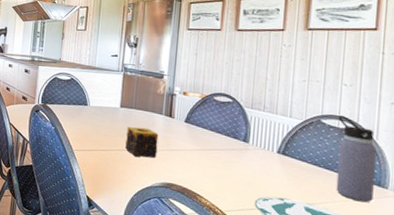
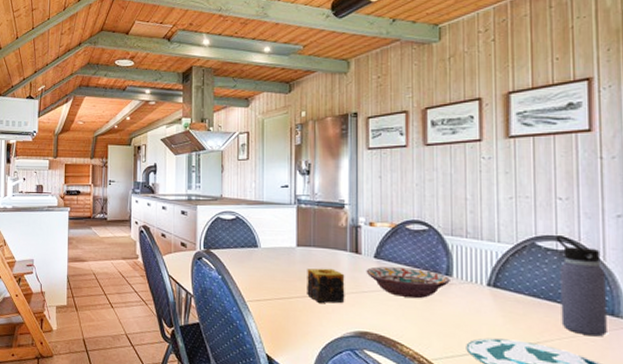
decorative bowl: none [176,129,247,160] -> present [366,266,450,299]

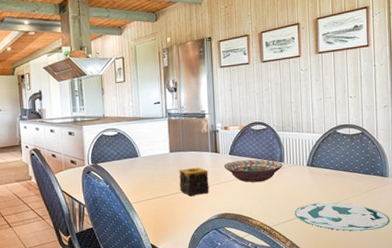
water bottle: present [556,234,607,337] -> none [348,123,379,192]

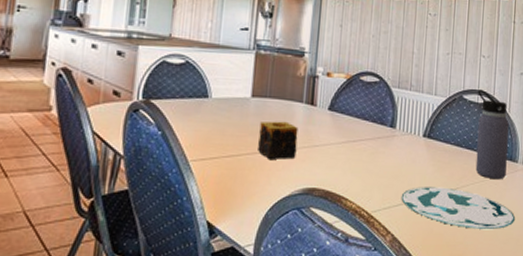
decorative bowl: present [223,159,283,183] -> none [319,119,394,152]
water bottle: none [348,123,379,192] -> present [475,88,509,180]

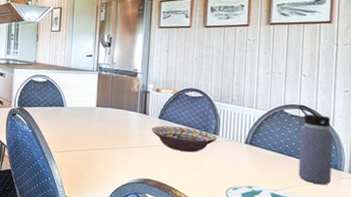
candle: present [258,121,298,159] -> none [102,125,134,155]
decorative bowl: none [319,119,394,152] -> present [151,125,217,153]

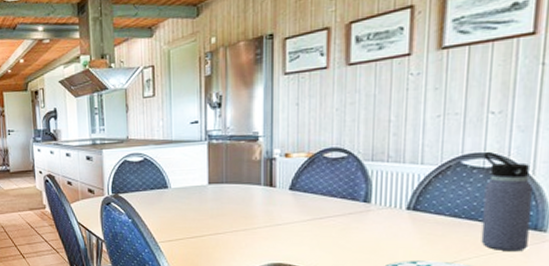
decorative bowl: present [151,125,217,153] -> none [280,197,368,228]

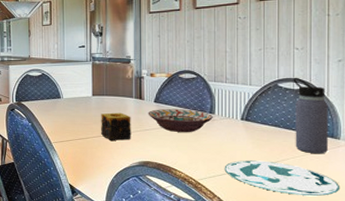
candle: none [219,204,259,238] -> present [101,112,131,140]
decorative bowl: none [280,197,368,228] -> present [148,109,213,133]

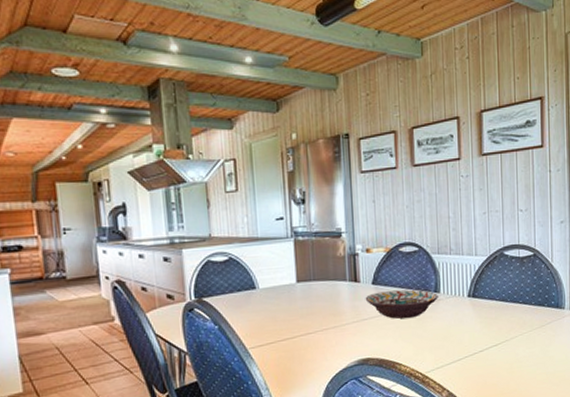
candle: present [101,112,131,140] -> none [309,300,347,338]
plate: present [224,160,341,196] -> none [452,341,566,376]
water bottle: present [293,77,328,154] -> none [518,243,554,328]

